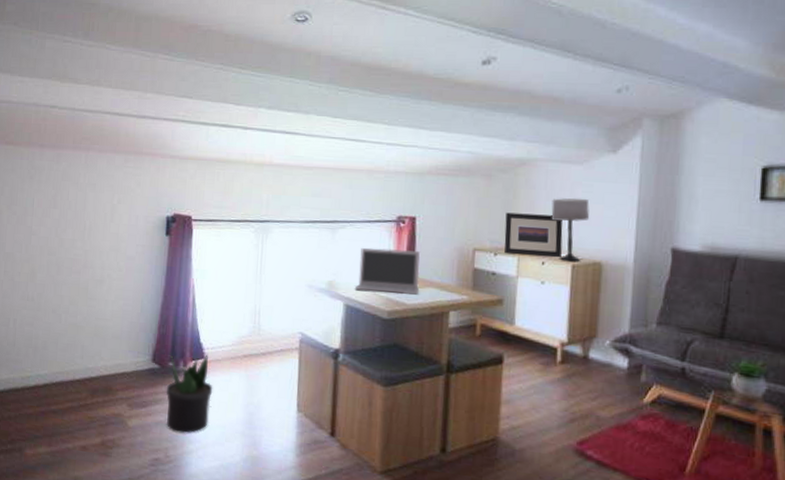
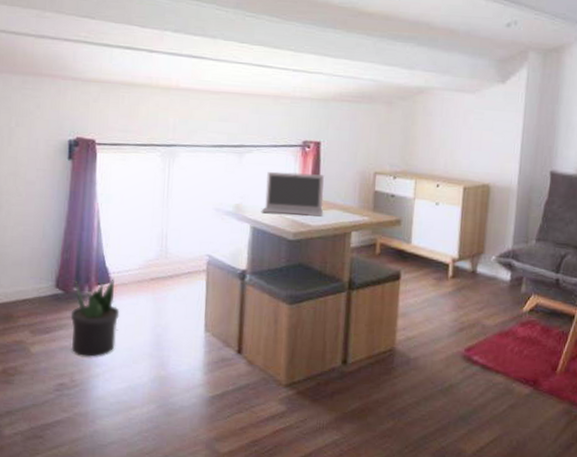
picture frame: present [504,212,563,258] -> none [402,138,456,181]
table lamp: present [551,198,590,263] -> none [446,125,480,185]

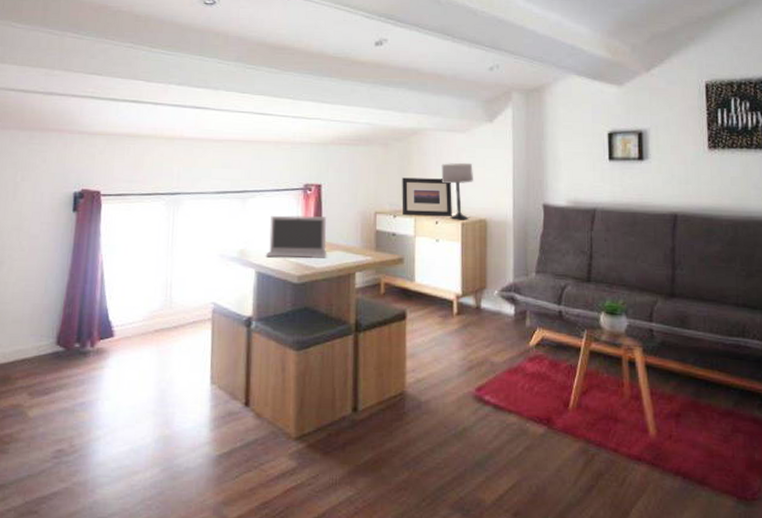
planter: present [70,278,120,356] -> none [71,332,123,418]
picture frame: none [402,138,456,181] -> present [402,177,452,217]
table lamp: none [446,125,480,185] -> present [441,162,473,221]

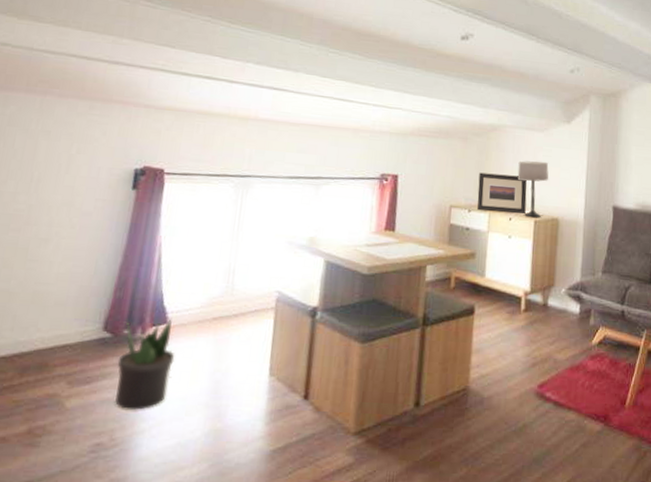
planter: none [71,332,123,418] -> present [115,319,175,409]
laptop: present [265,215,327,259] -> none [335,203,401,250]

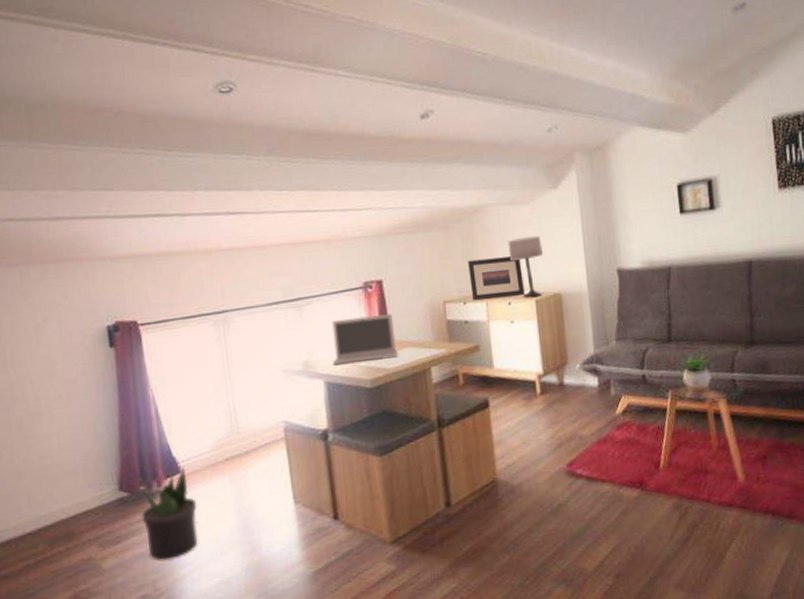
laptop: none [335,203,401,250] -> present [332,314,399,366]

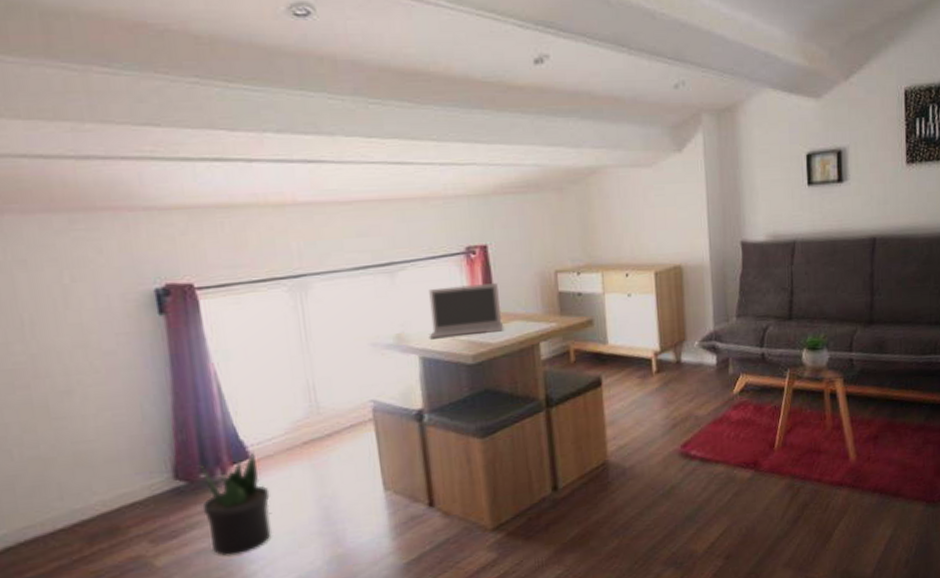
picture frame: present [468,256,525,301] -> none [583,224,643,272]
table lamp: present [508,235,543,299] -> none [627,202,664,271]

